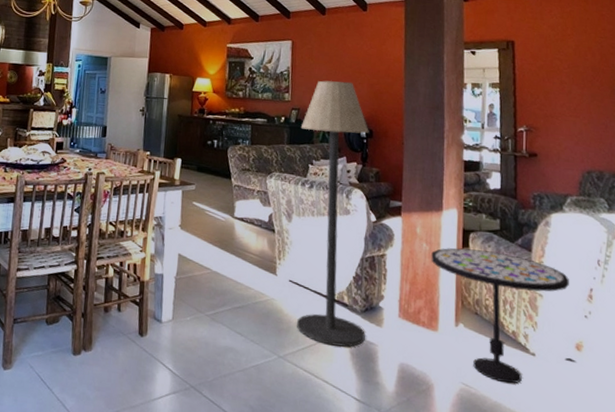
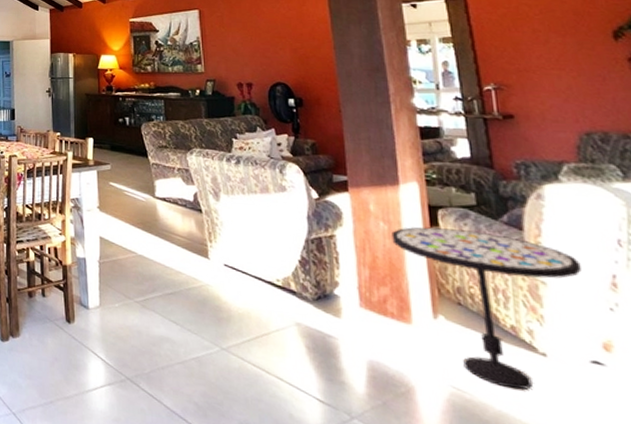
floor lamp: present [297,80,369,347] -> none [219,48,322,340]

